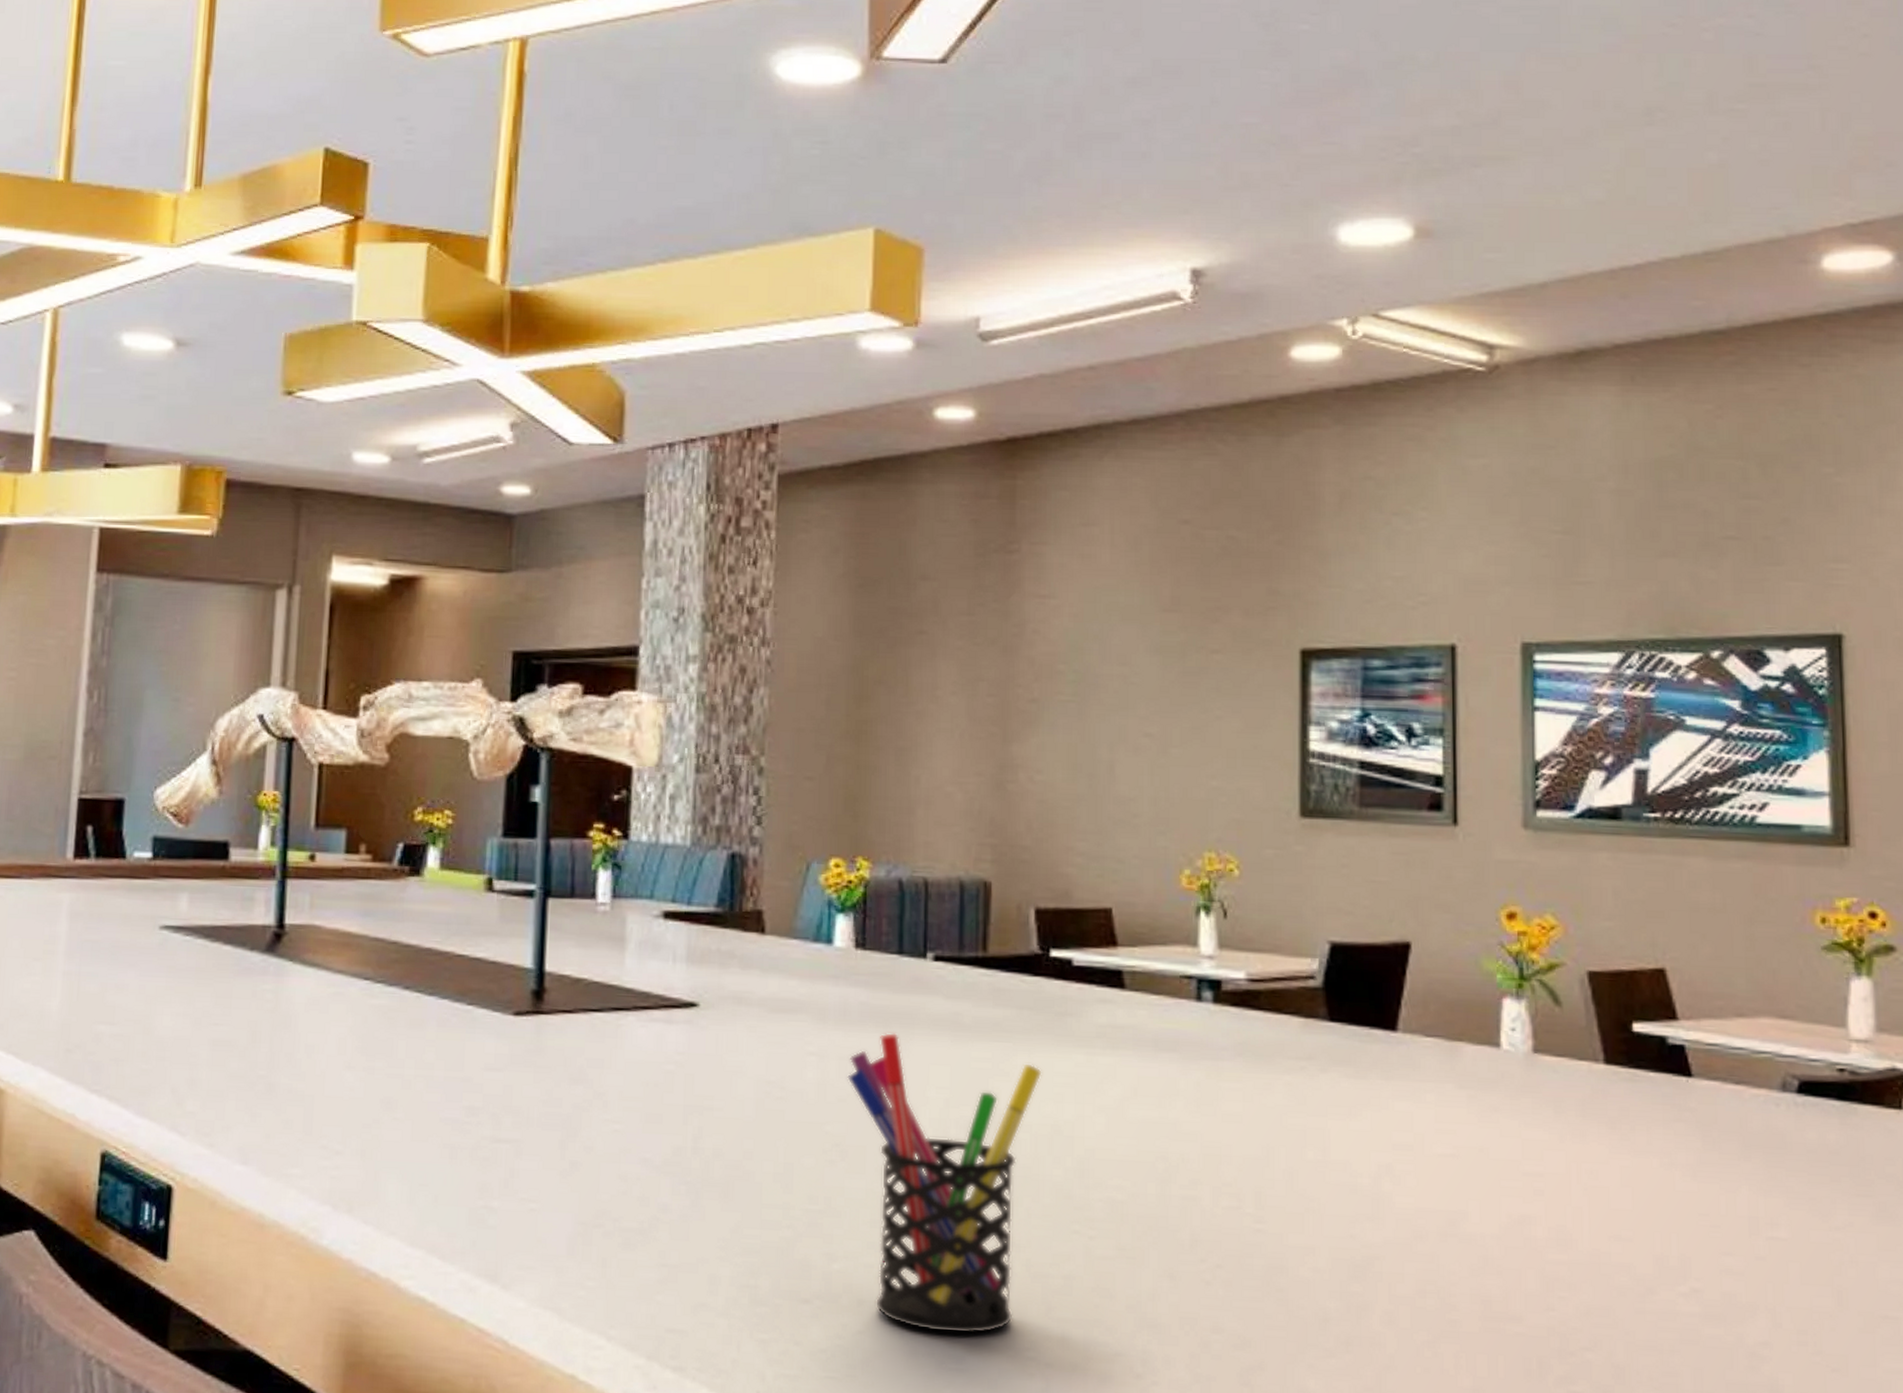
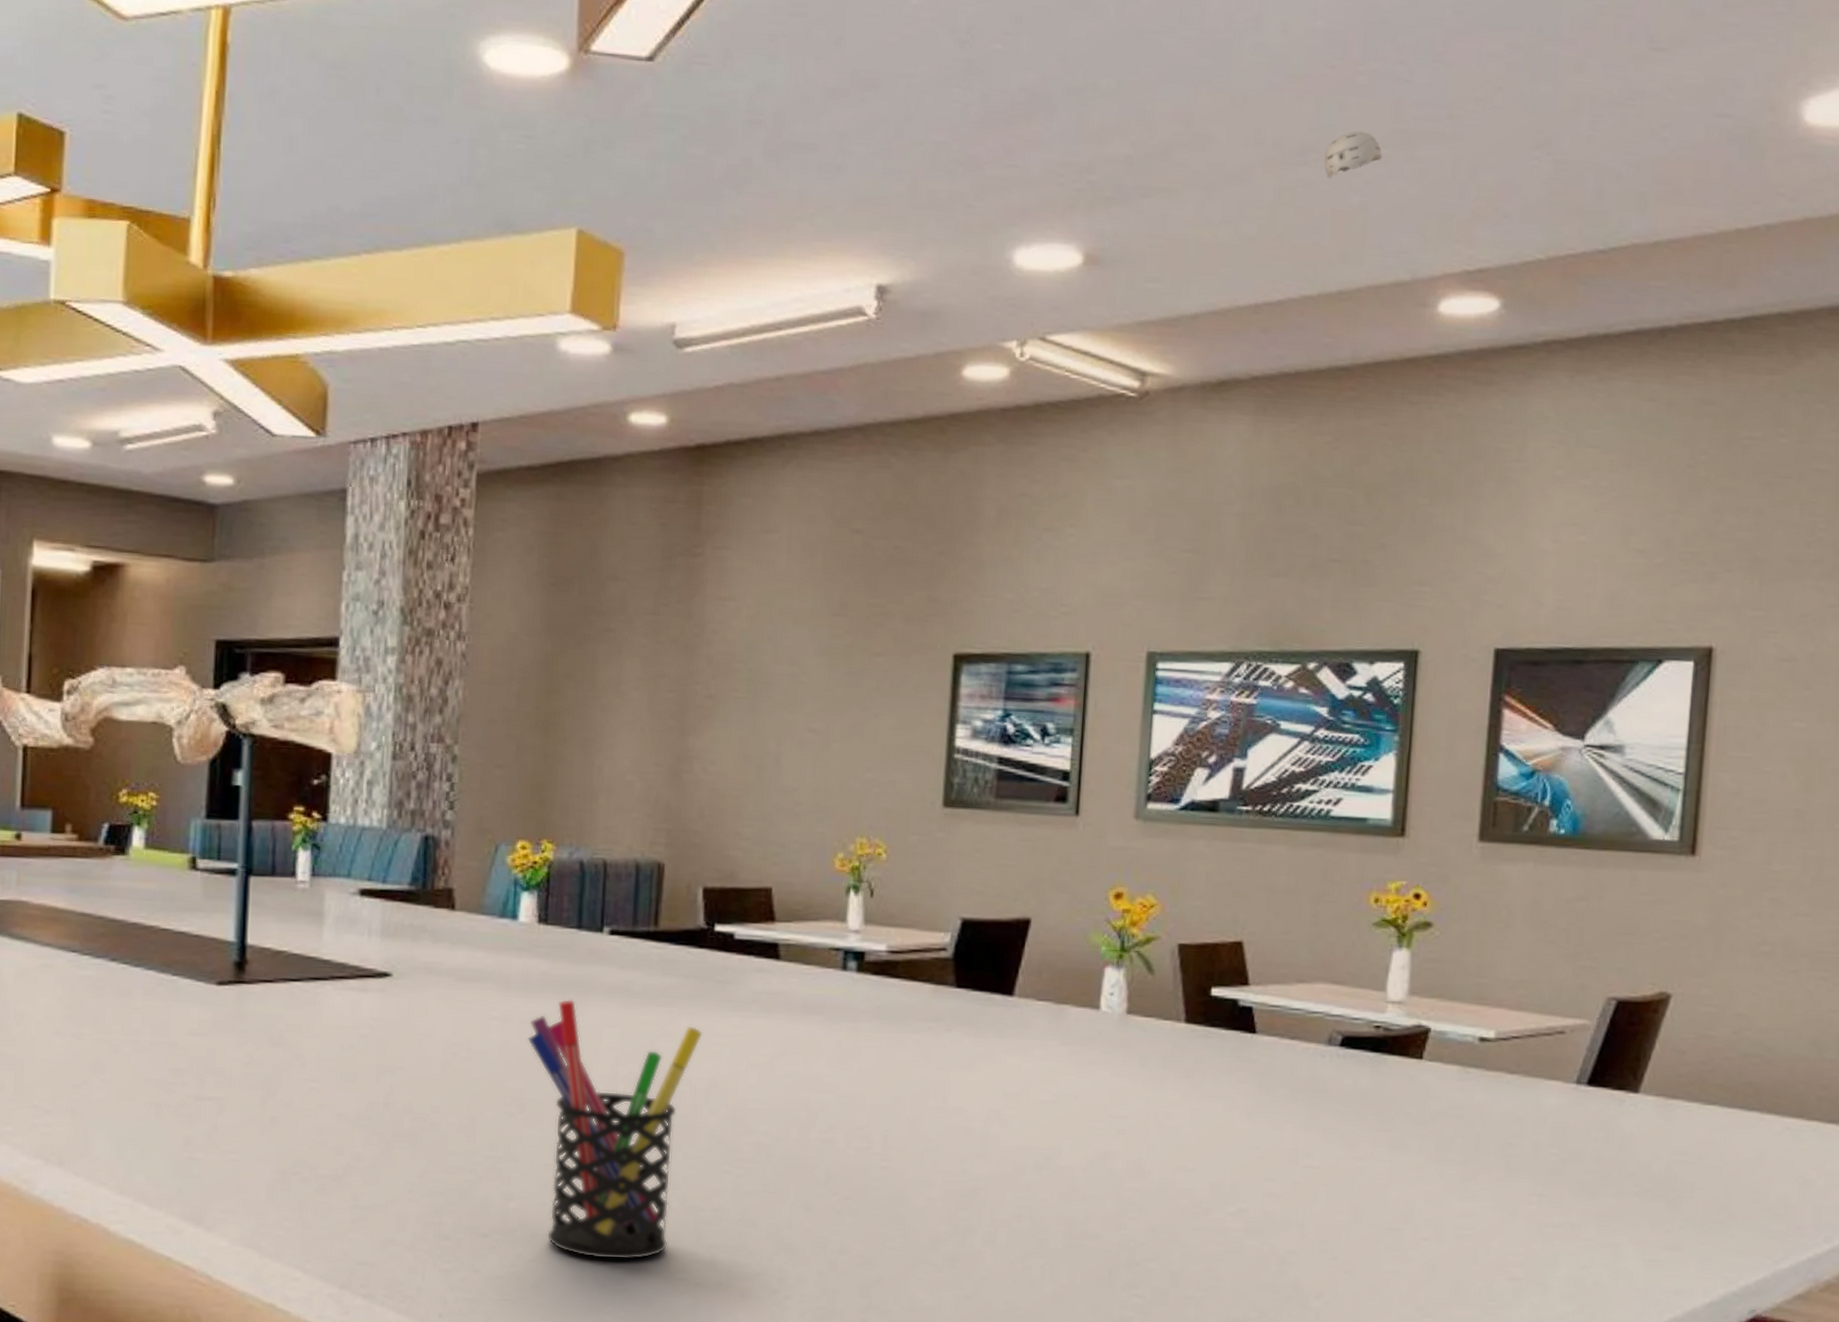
smoke detector: none [1673,88,1739,137] -> present [1324,131,1383,178]

